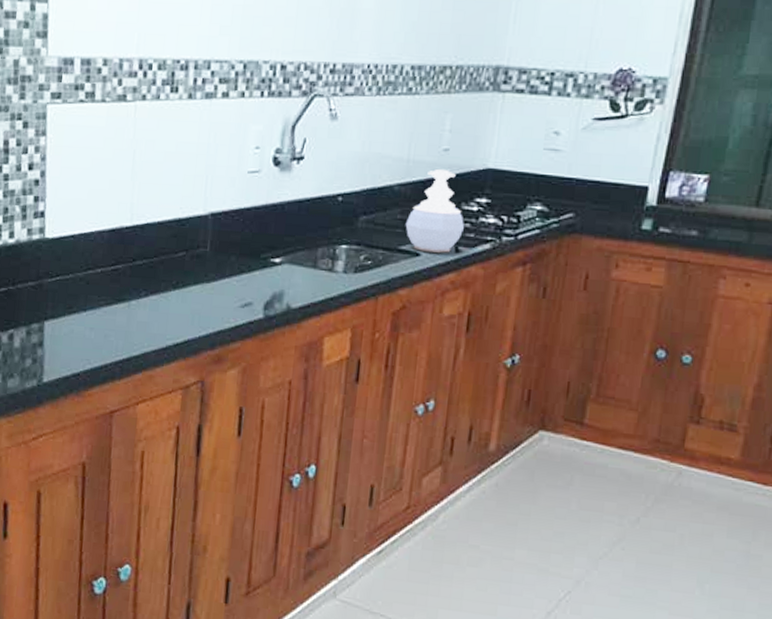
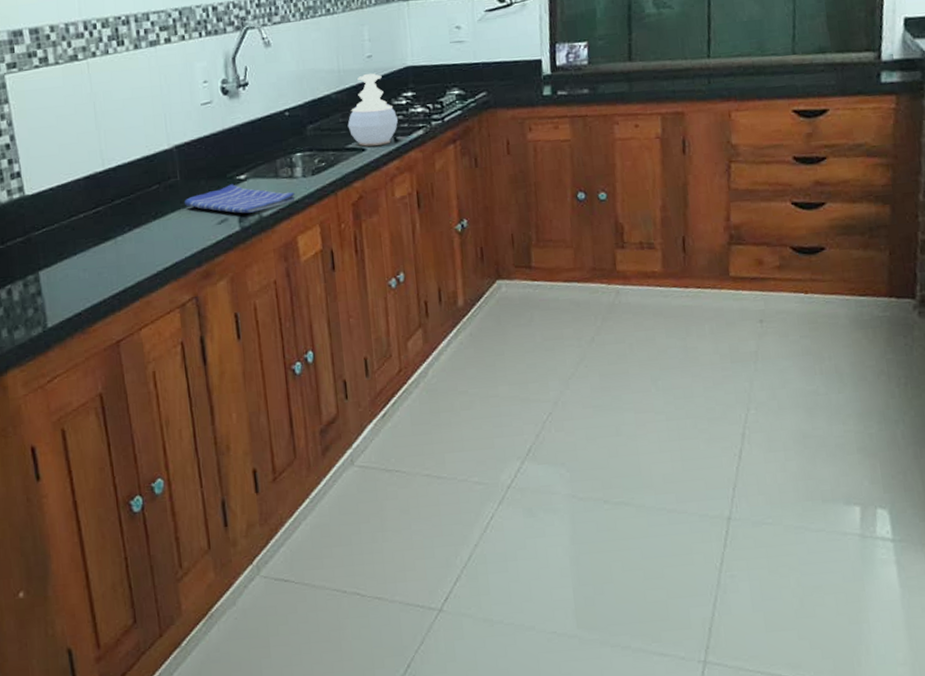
dish towel: none [210,266,331,302] -> present [185,184,296,214]

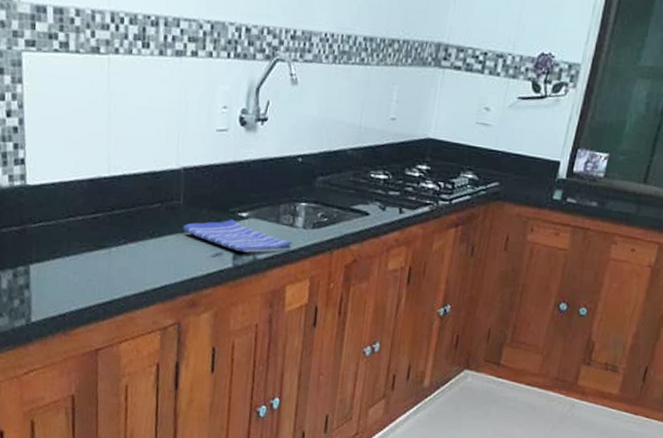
soap dispenser: present [347,73,398,146] -> none [357,136,407,214]

